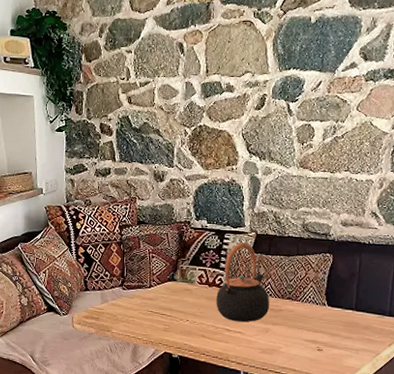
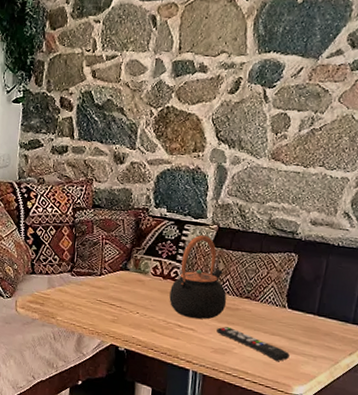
remote control: none [263,328,333,357] -> present [216,327,290,361]

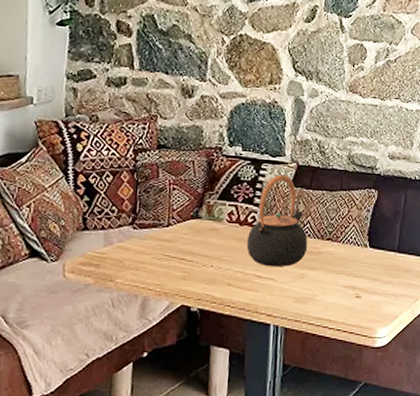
remote control: present [216,327,290,361] -> none [298,273,372,304]

